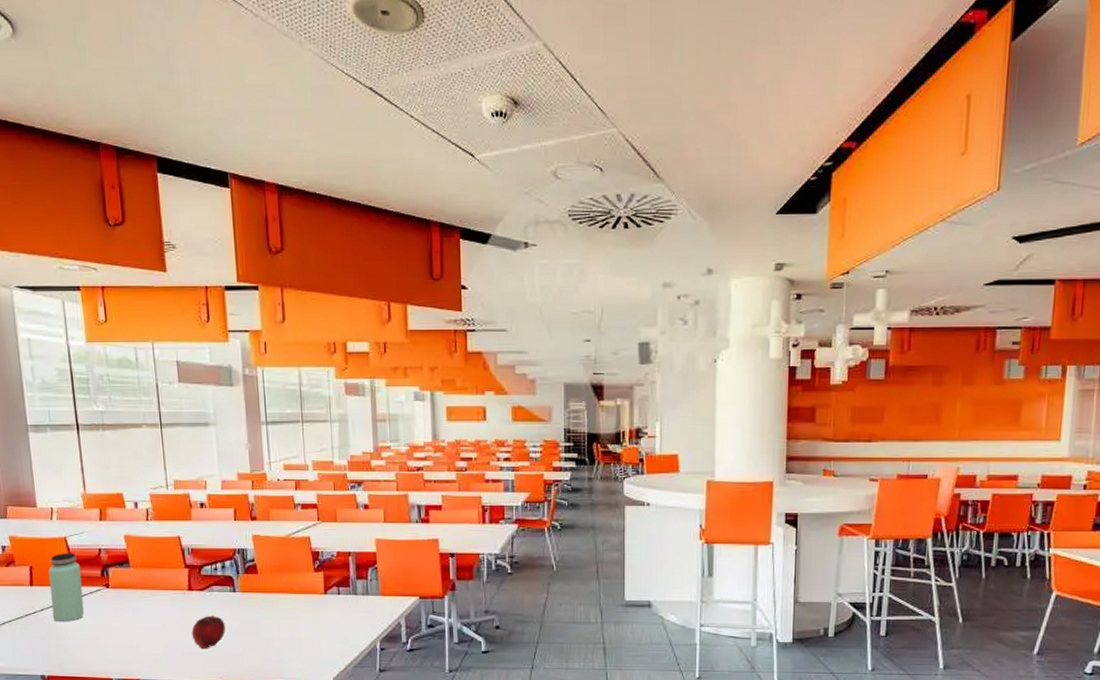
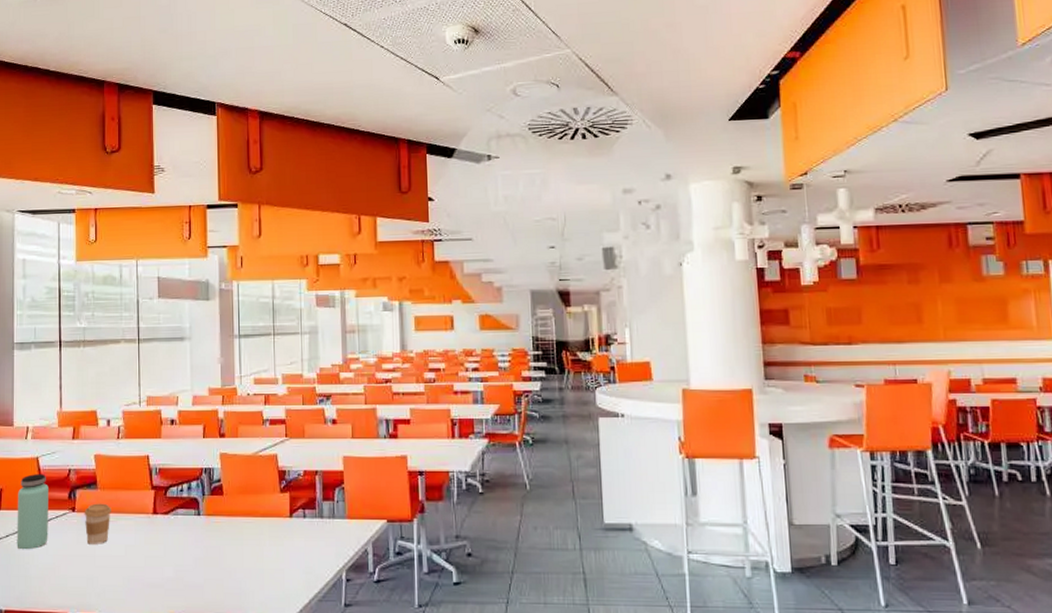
coffee cup: none [118,580,146,618] -> present [84,503,111,544]
fruit: present [191,615,225,649] -> none [153,541,187,580]

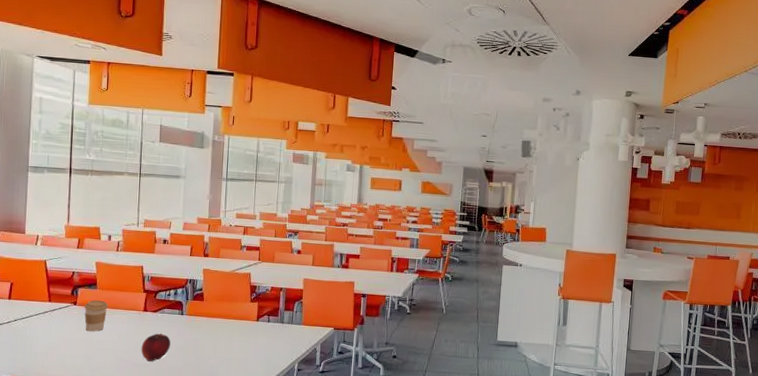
bottle: present [17,474,48,550] -> none [23,273,54,332]
fruit: none [153,541,187,580] -> present [141,333,171,362]

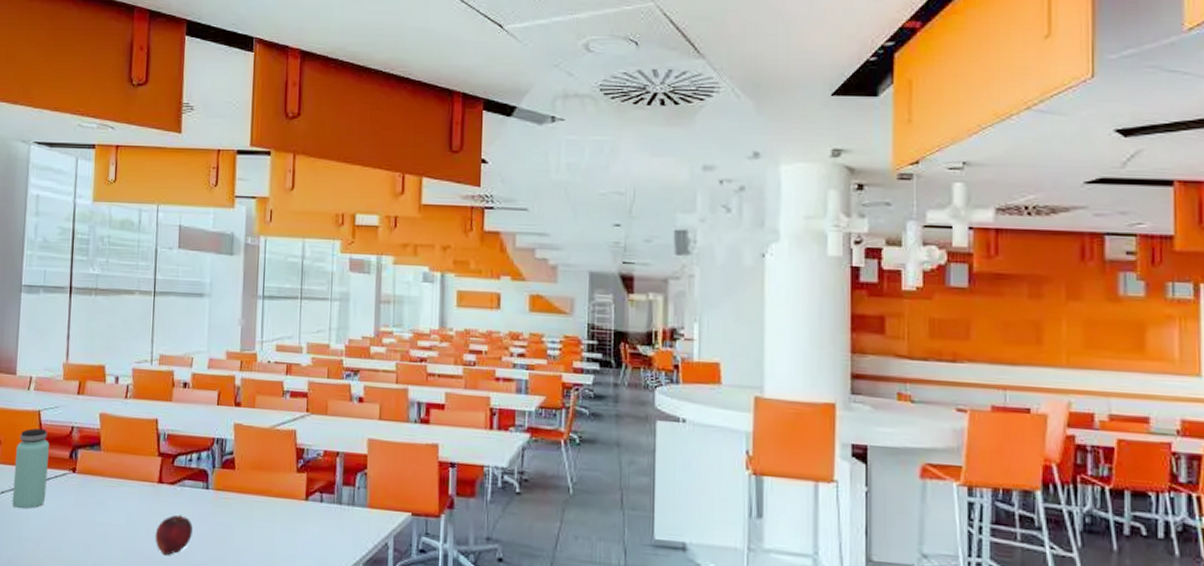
bottle: none [23,273,54,332] -> present [12,428,49,509]
coffee cup: present [84,300,108,332] -> none [85,466,114,511]

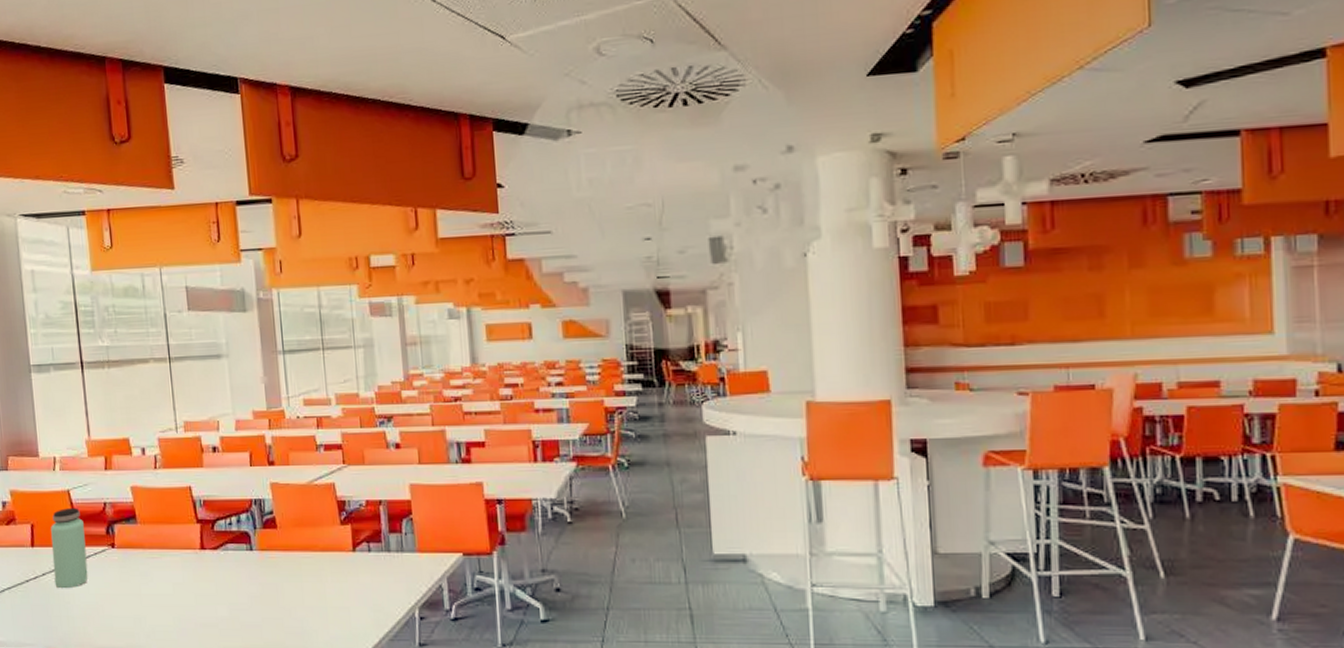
fruit: present [155,514,193,556] -> none [204,578,242,620]

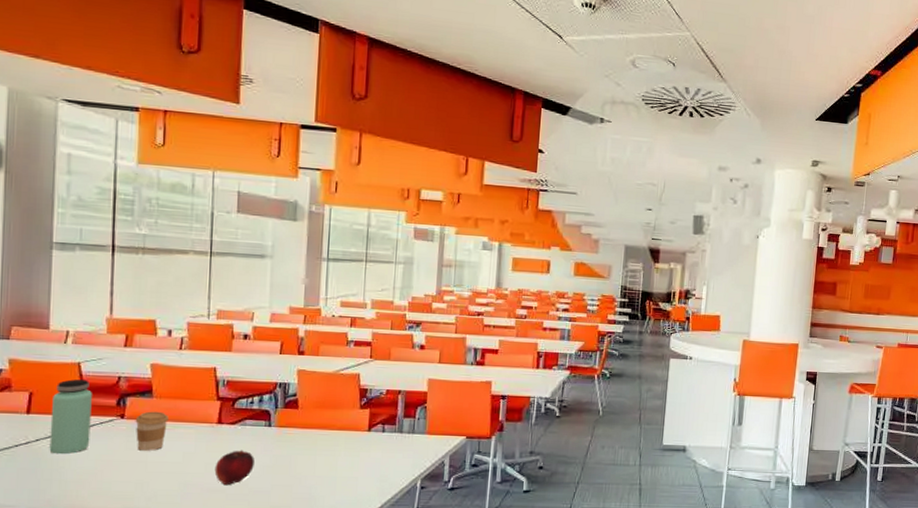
coffee cup: none [124,539,155,582] -> present [135,411,169,451]
fruit: none [204,578,242,620] -> present [214,450,254,486]

